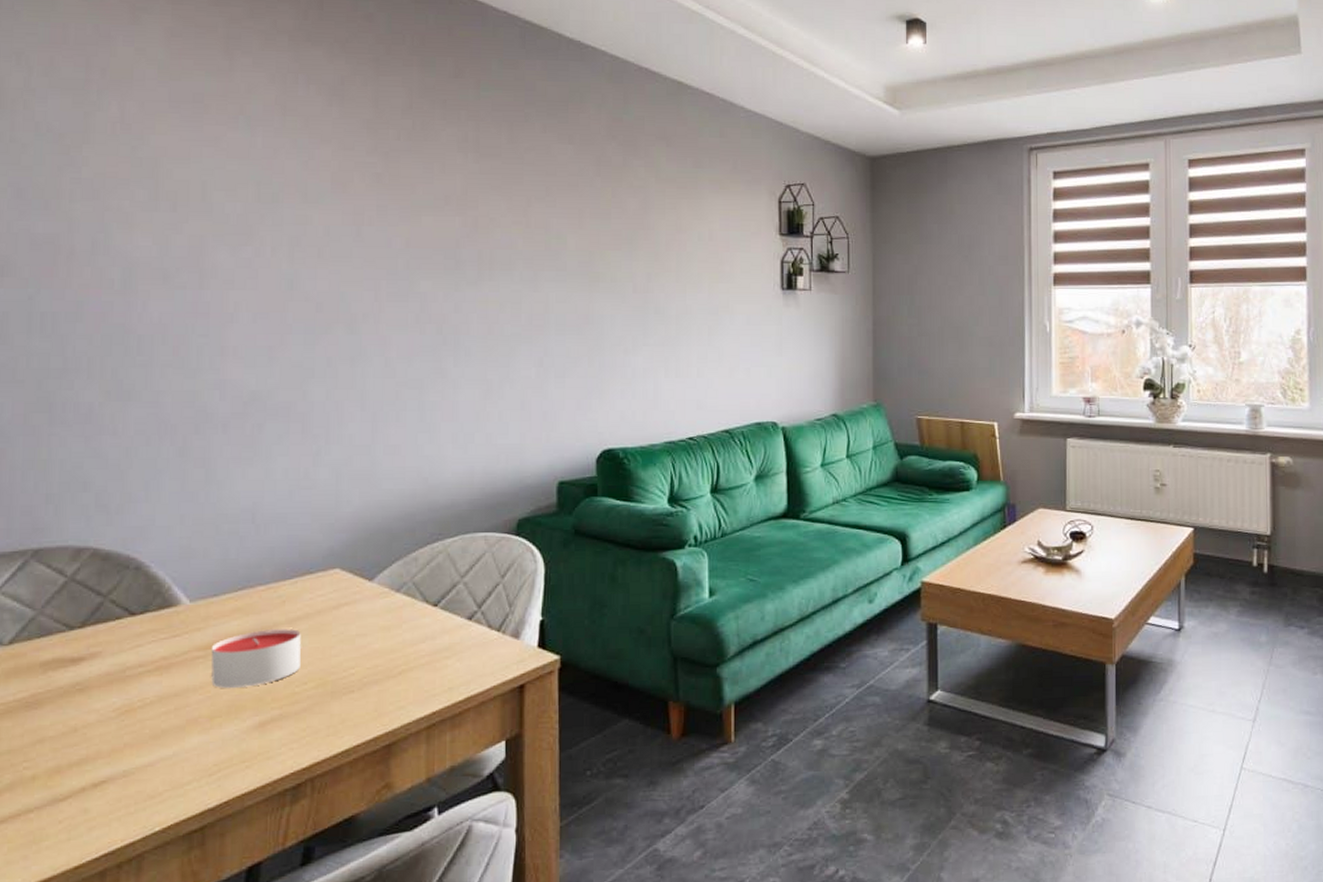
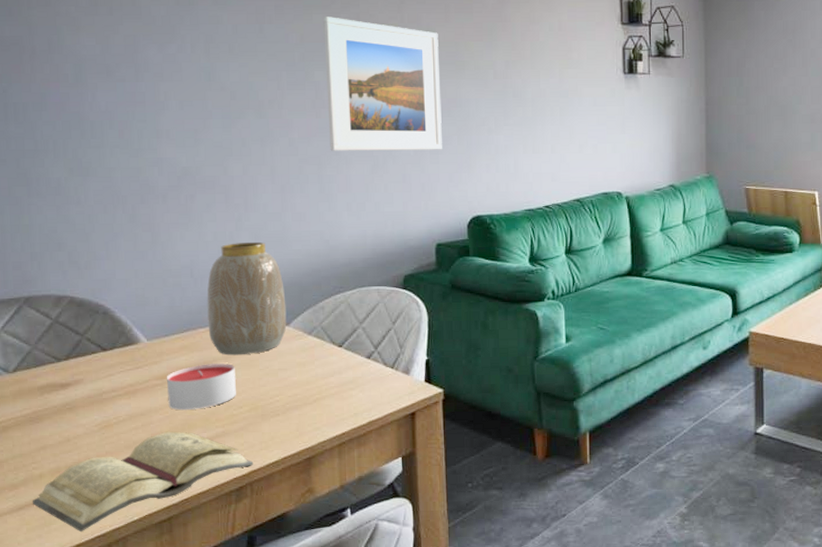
diary: none [19,715,317,849] -> present [33,431,254,531]
vase: none [269,479,371,619] -> present [206,241,287,356]
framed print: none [434,219,570,373] -> present [323,17,442,151]

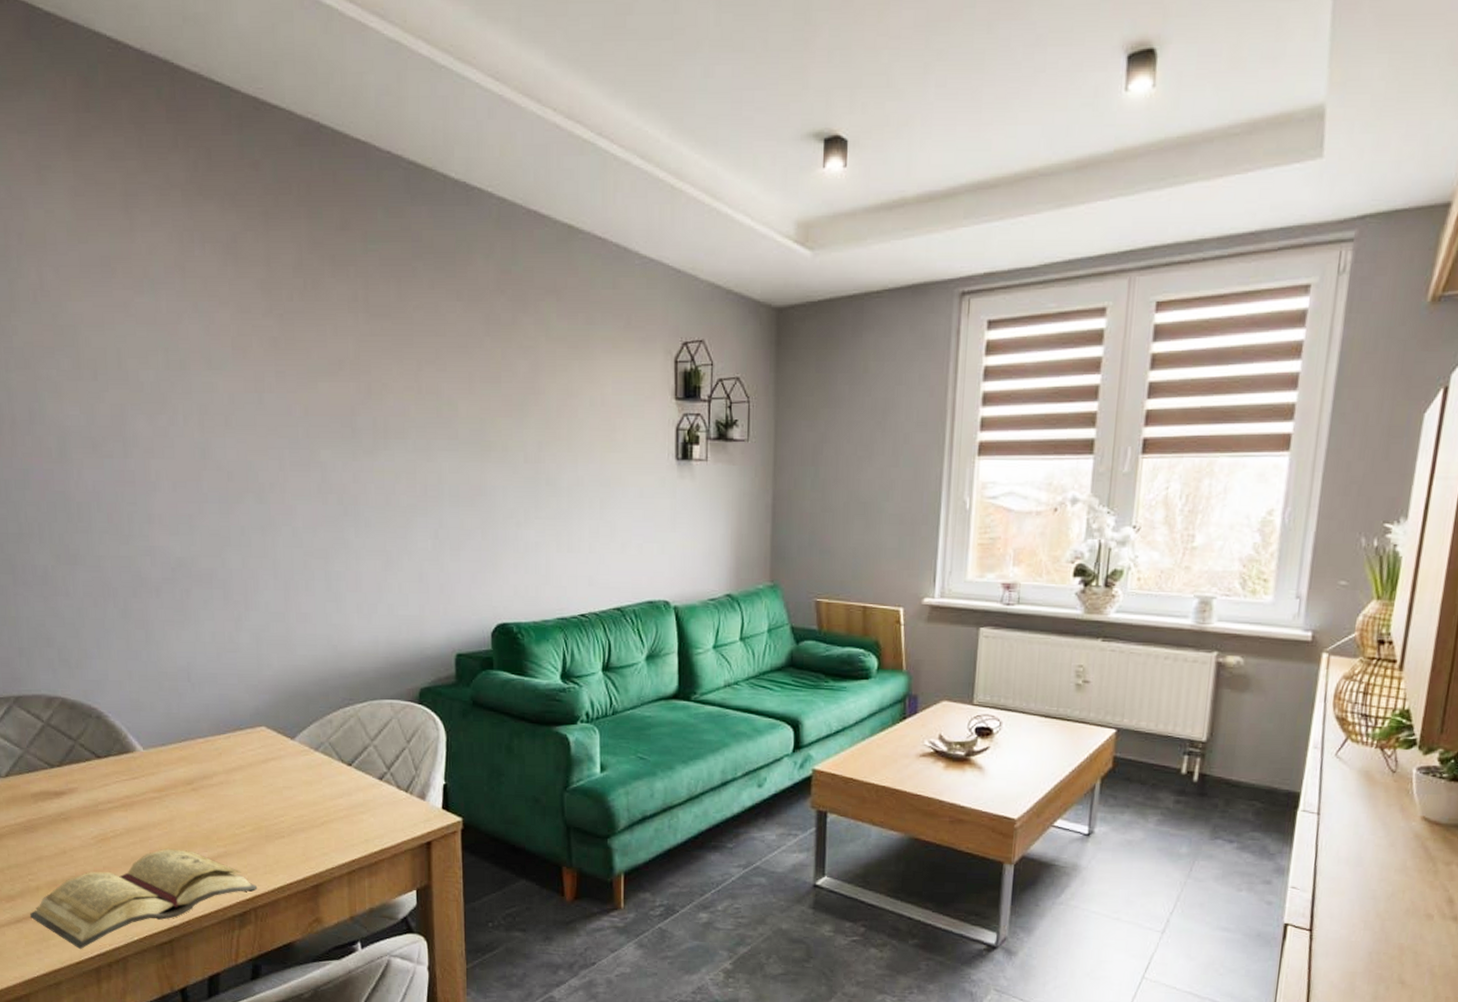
candle: present [167,363,236,410] -> none [165,777,238,826]
vase: present [206,241,287,356] -> none [205,644,292,770]
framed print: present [323,17,442,151] -> none [330,385,464,546]

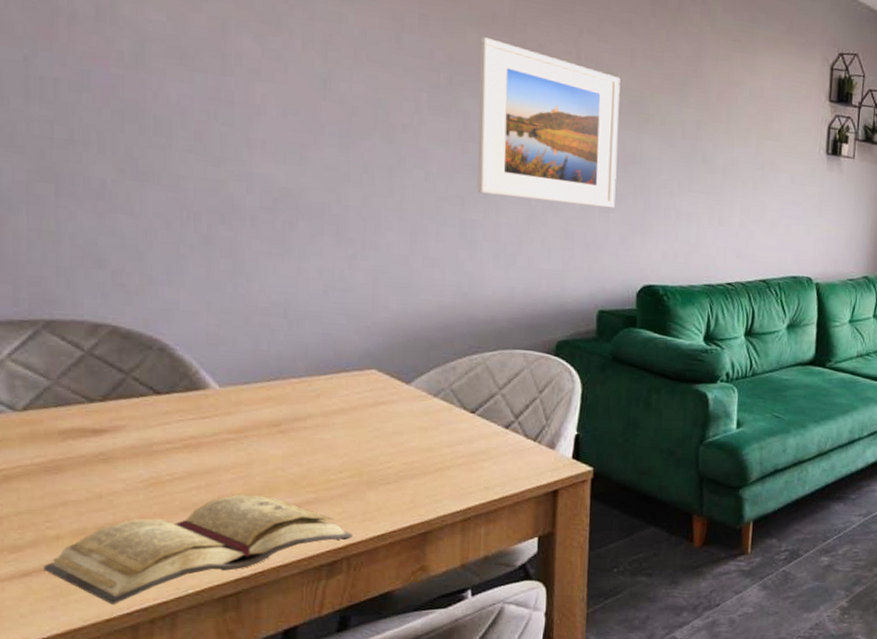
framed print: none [330,385,464,546] -> present [477,37,621,209]

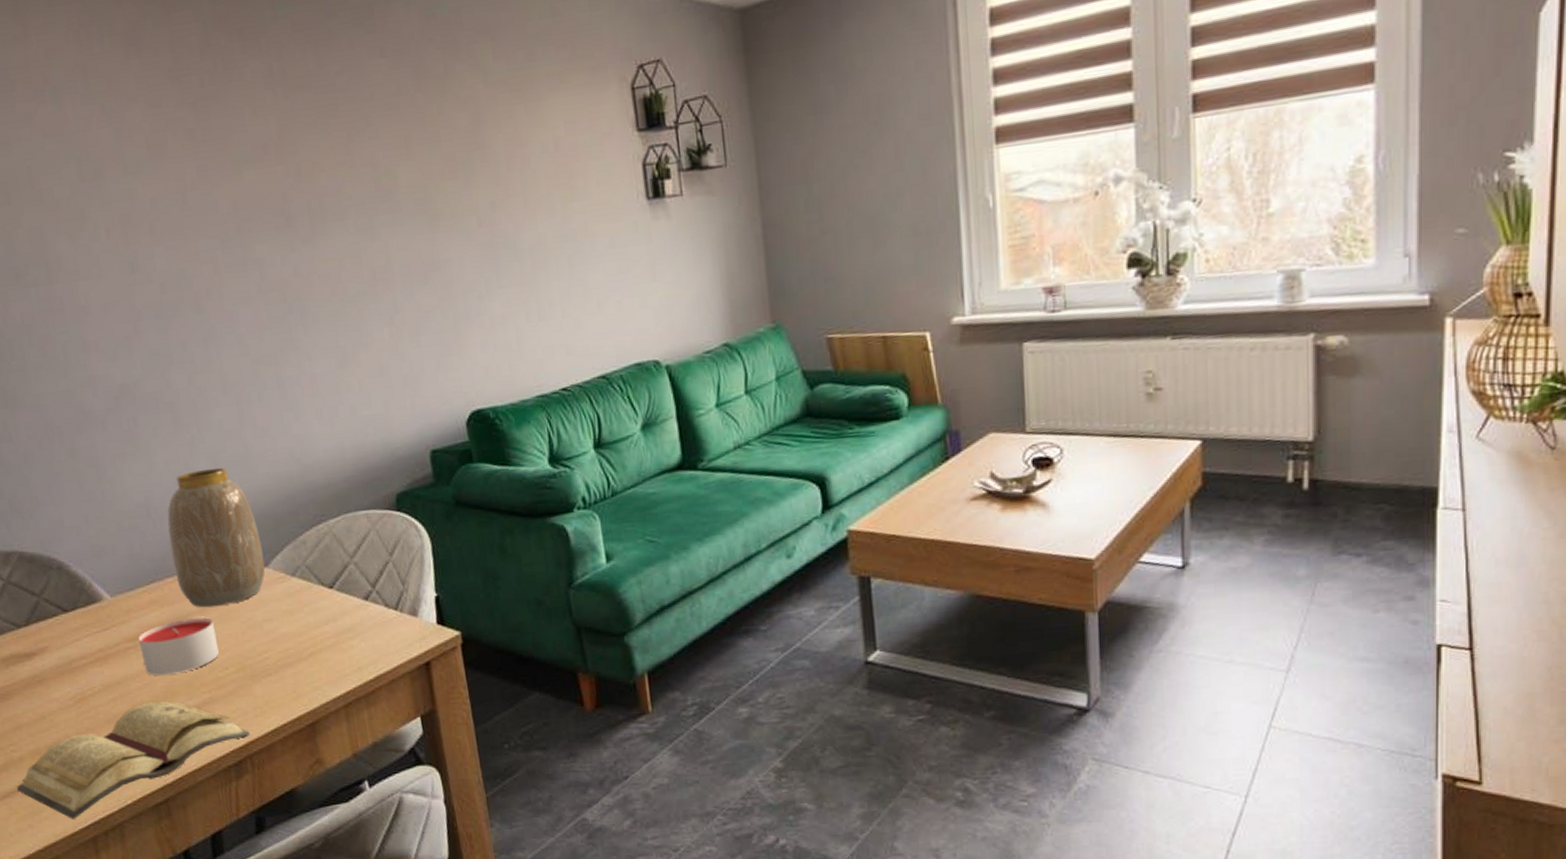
candle: none [244,420,336,471] -> present [139,617,219,676]
vase: none [303,283,408,413] -> present [167,467,266,608]
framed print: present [477,37,621,209] -> none [256,171,424,346]

